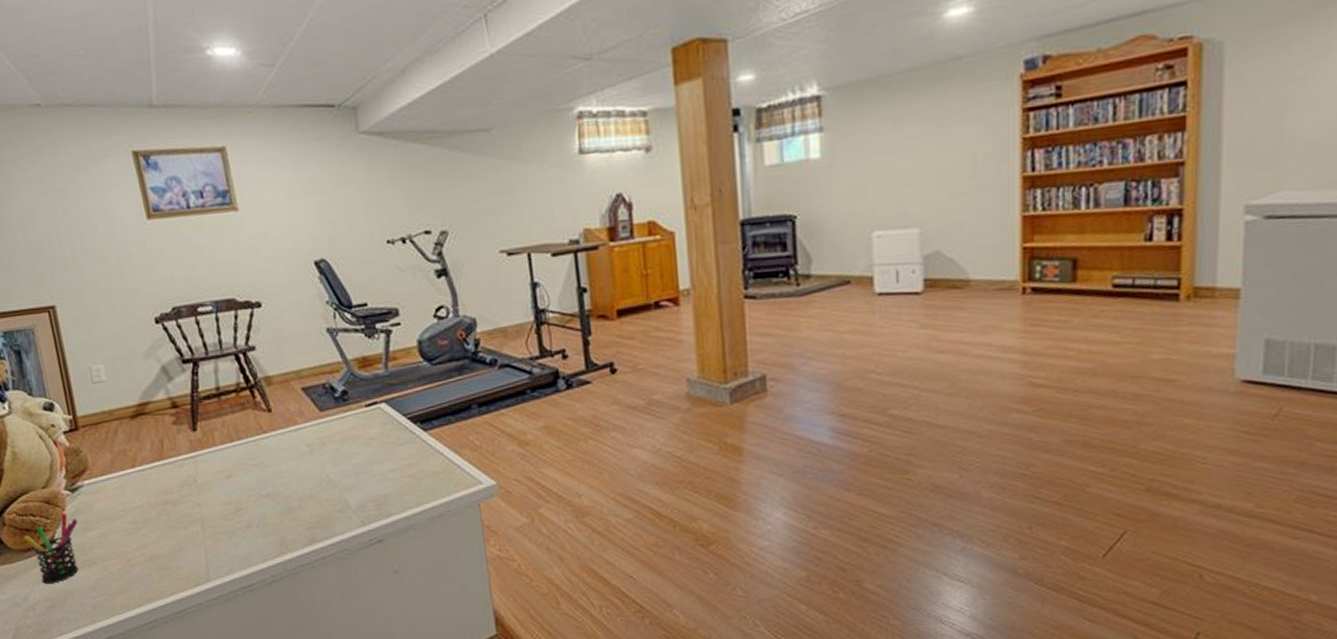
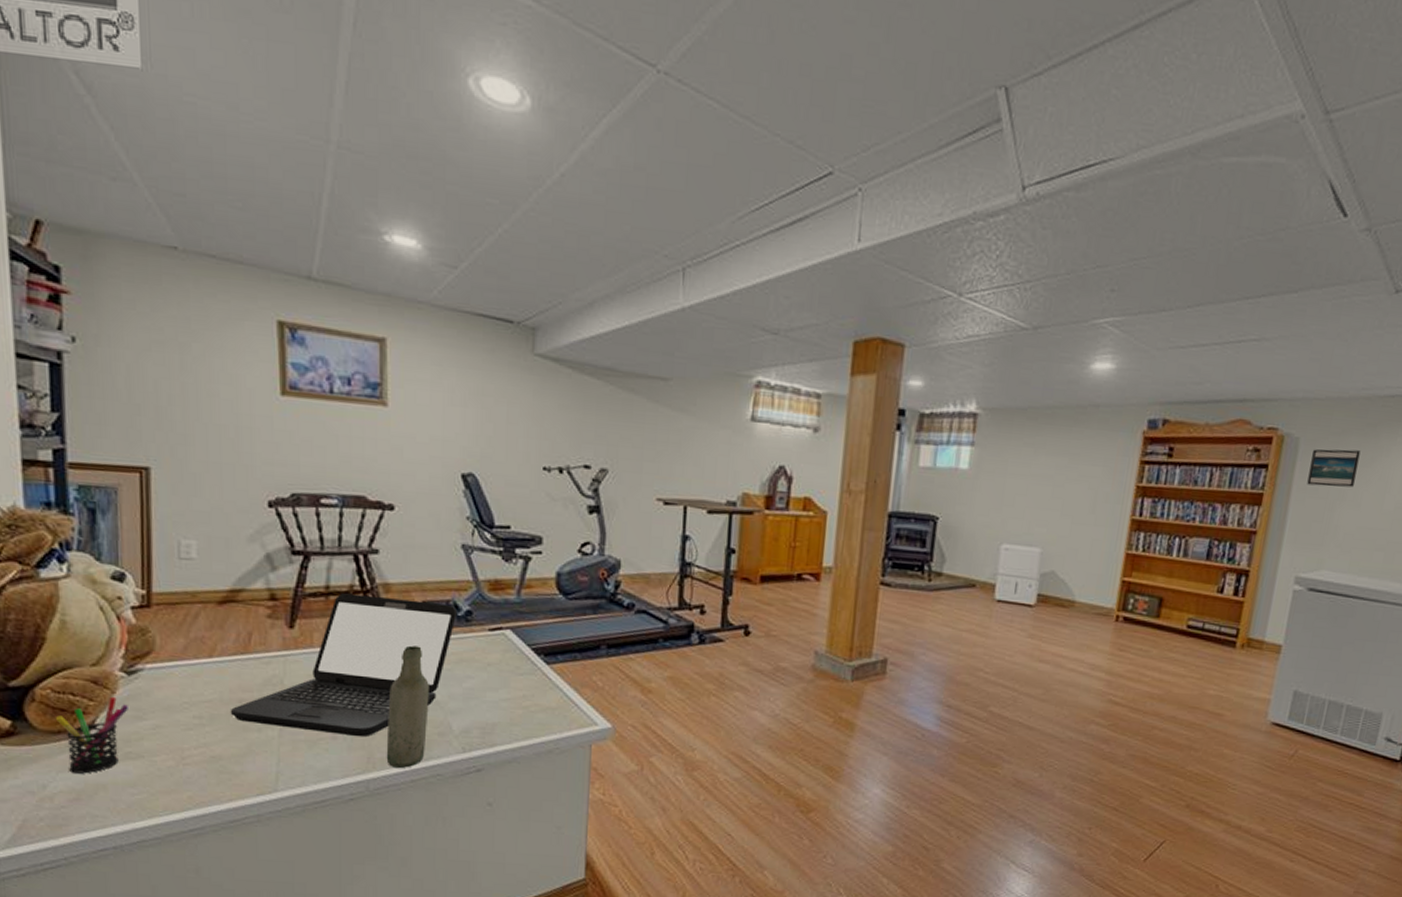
laptop: none [158,387,335,523] -> present [230,593,458,738]
bottle: none [287,431,330,547] -> present [386,645,429,768]
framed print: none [1242,39,1310,95] -> present [1307,449,1361,488]

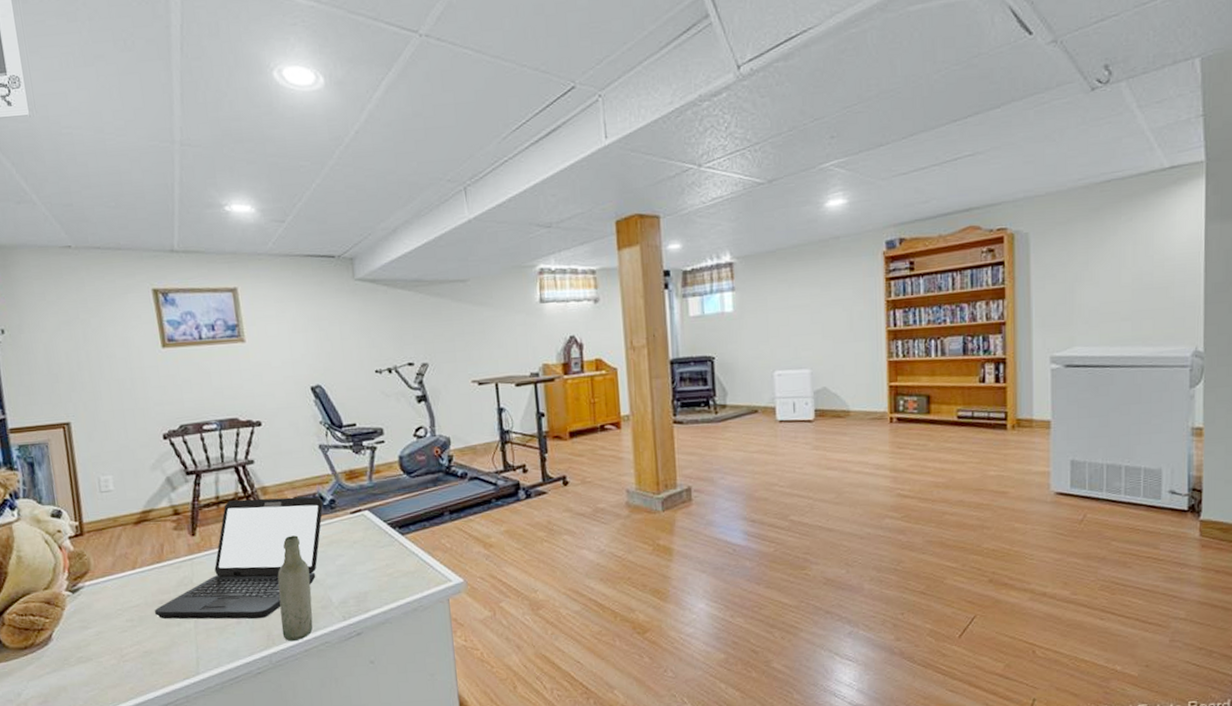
pen holder: present [55,696,128,774] -> none [21,612,76,680]
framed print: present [1307,449,1361,488] -> none [1044,234,1089,273]

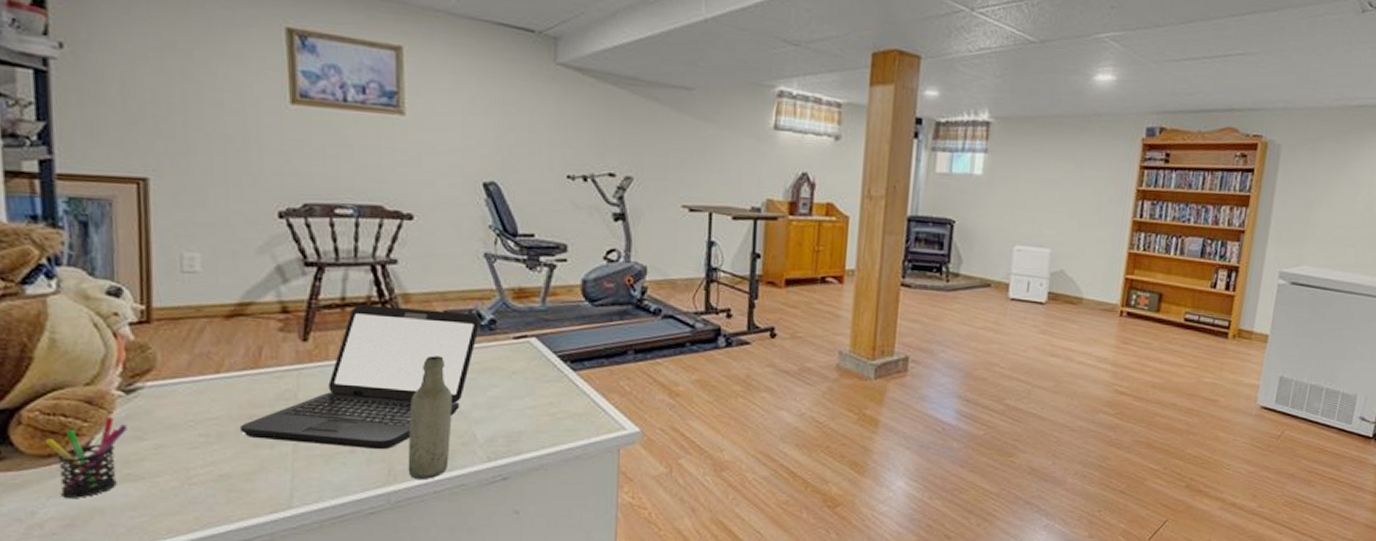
pen holder: none [21,612,76,680] -> present [44,416,127,498]

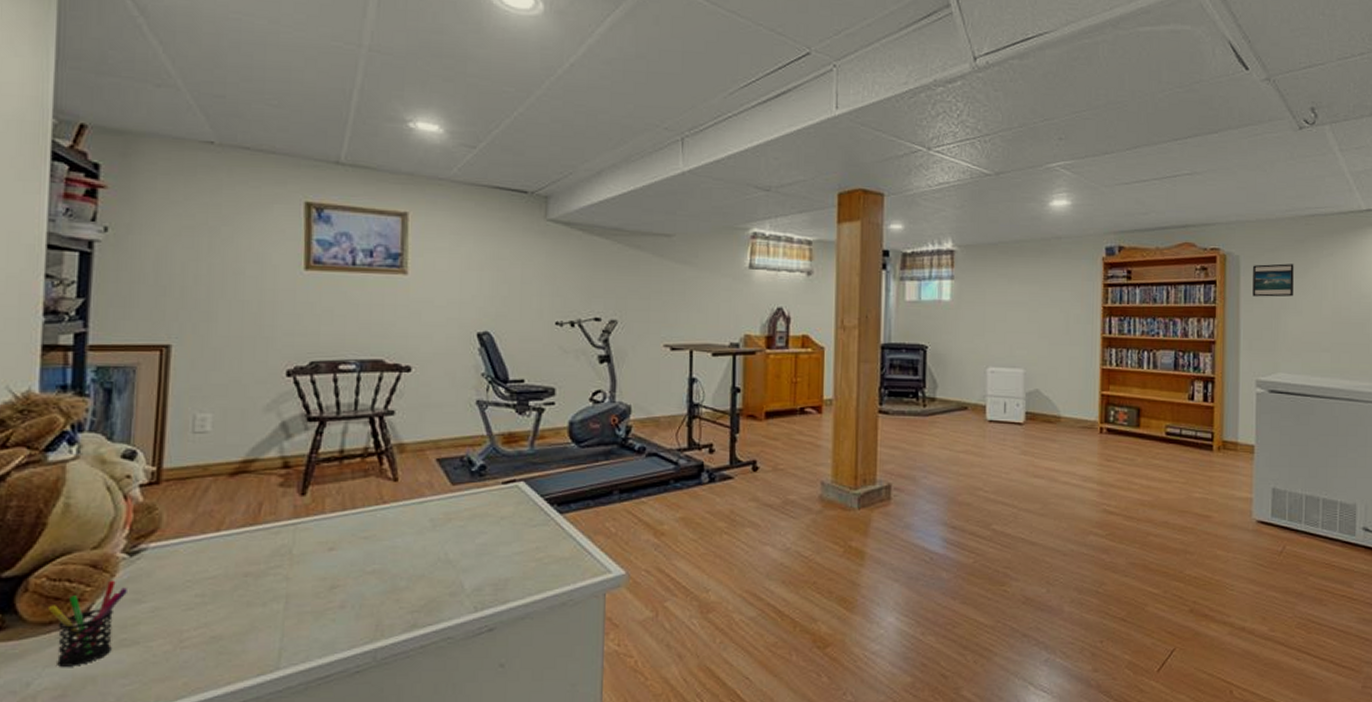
laptop: present [239,304,481,450] -> none [234,456,472,604]
bottle: present [408,355,452,479] -> none [395,504,442,633]
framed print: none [1288,154,1334,190] -> present [1252,263,1294,297]

